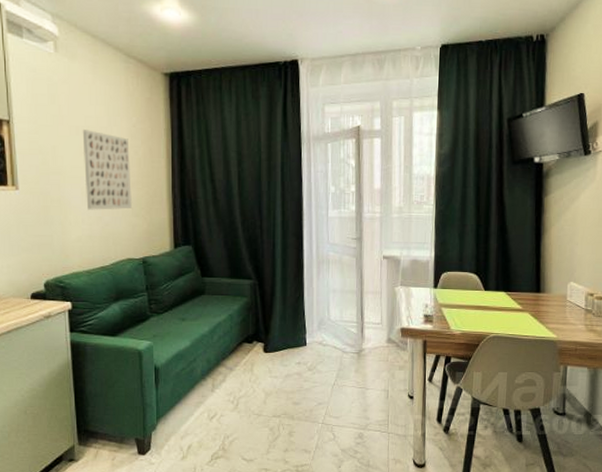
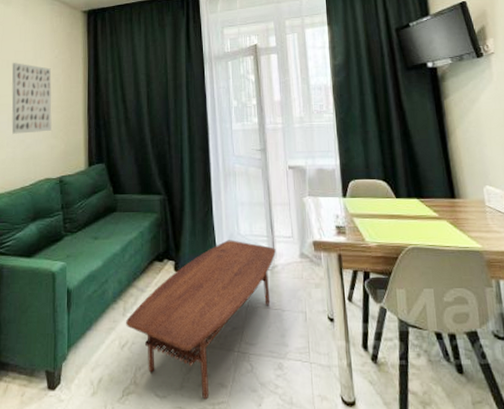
coffee table: none [214,324,364,463] -> present [125,240,276,400]

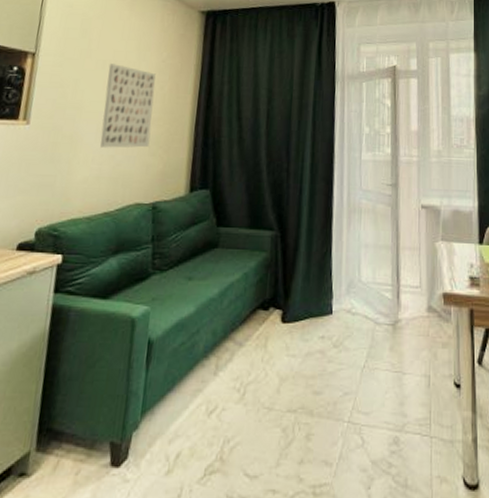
coffee table: present [125,240,276,400] -> none [216,287,400,481]

